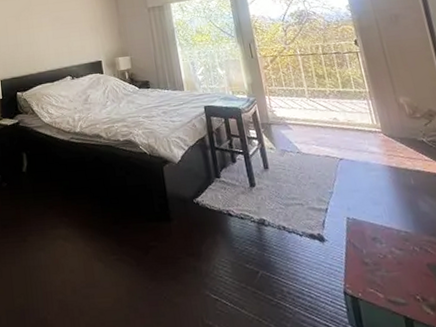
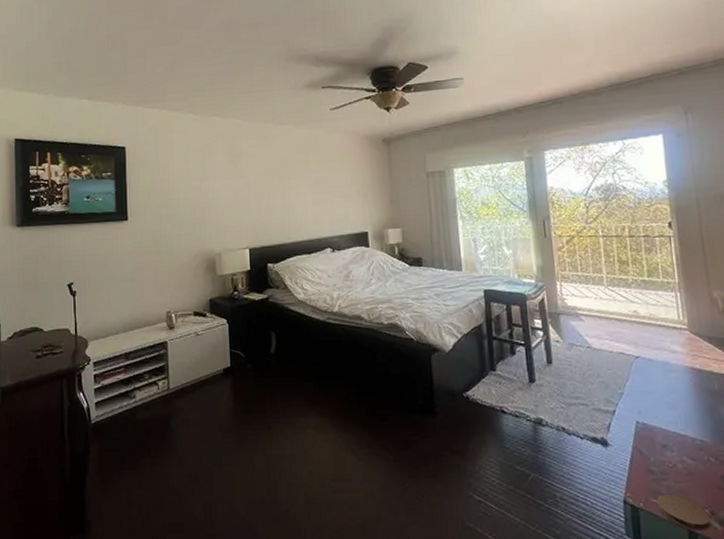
coaster: none [373,283,424,317] -> present [657,494,711,531]

